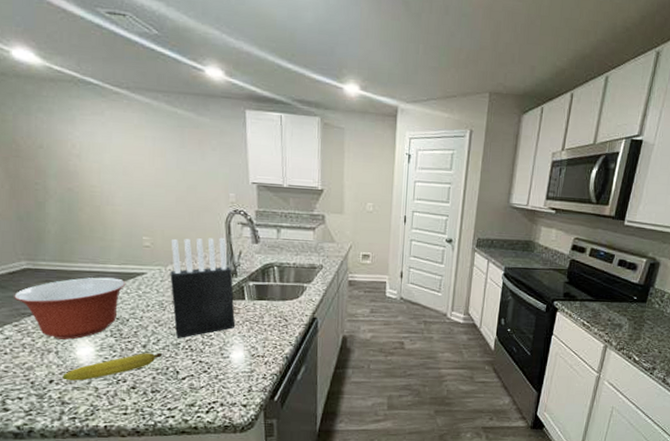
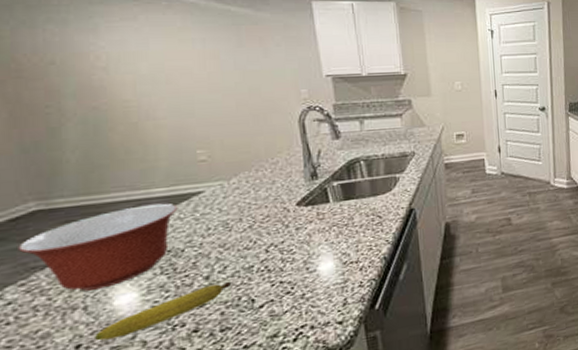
knife block: present [170,237,236,338] -> none [233,138,321,261]

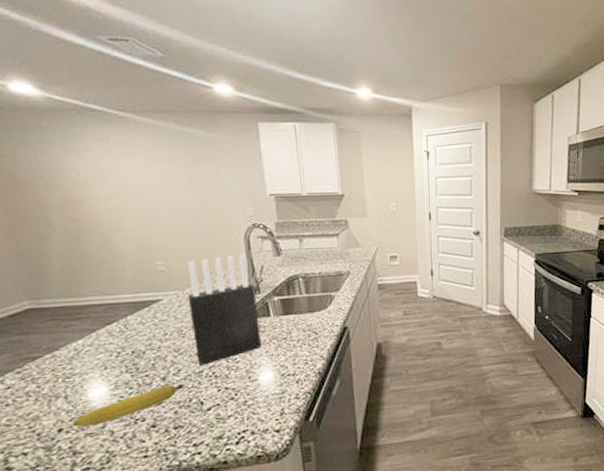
mixing bowl: present [18,203,178,291] -> none [16,308,141,382]
knife block: none [233,138,321,261] -> present [187,253,262,366]

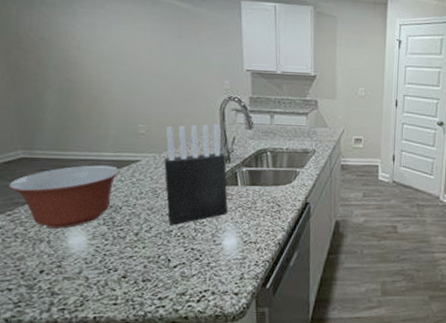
mixing bowl: none [16,308,141,382] -> present [9,165,120,229]
fruit: present [73,384,183,427] -> none [53,241,154,271]

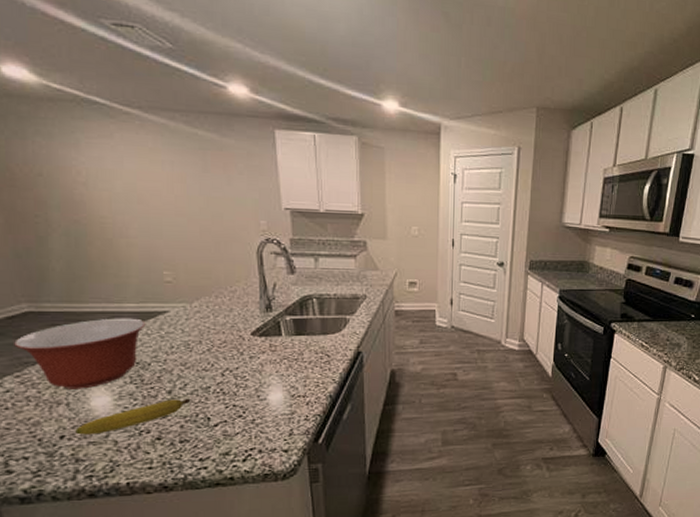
fruit: none [53,241,154,271] -> present [75,399,190,435]
knife block: present [164,124,228,226] -> none [195,269,272,381]

